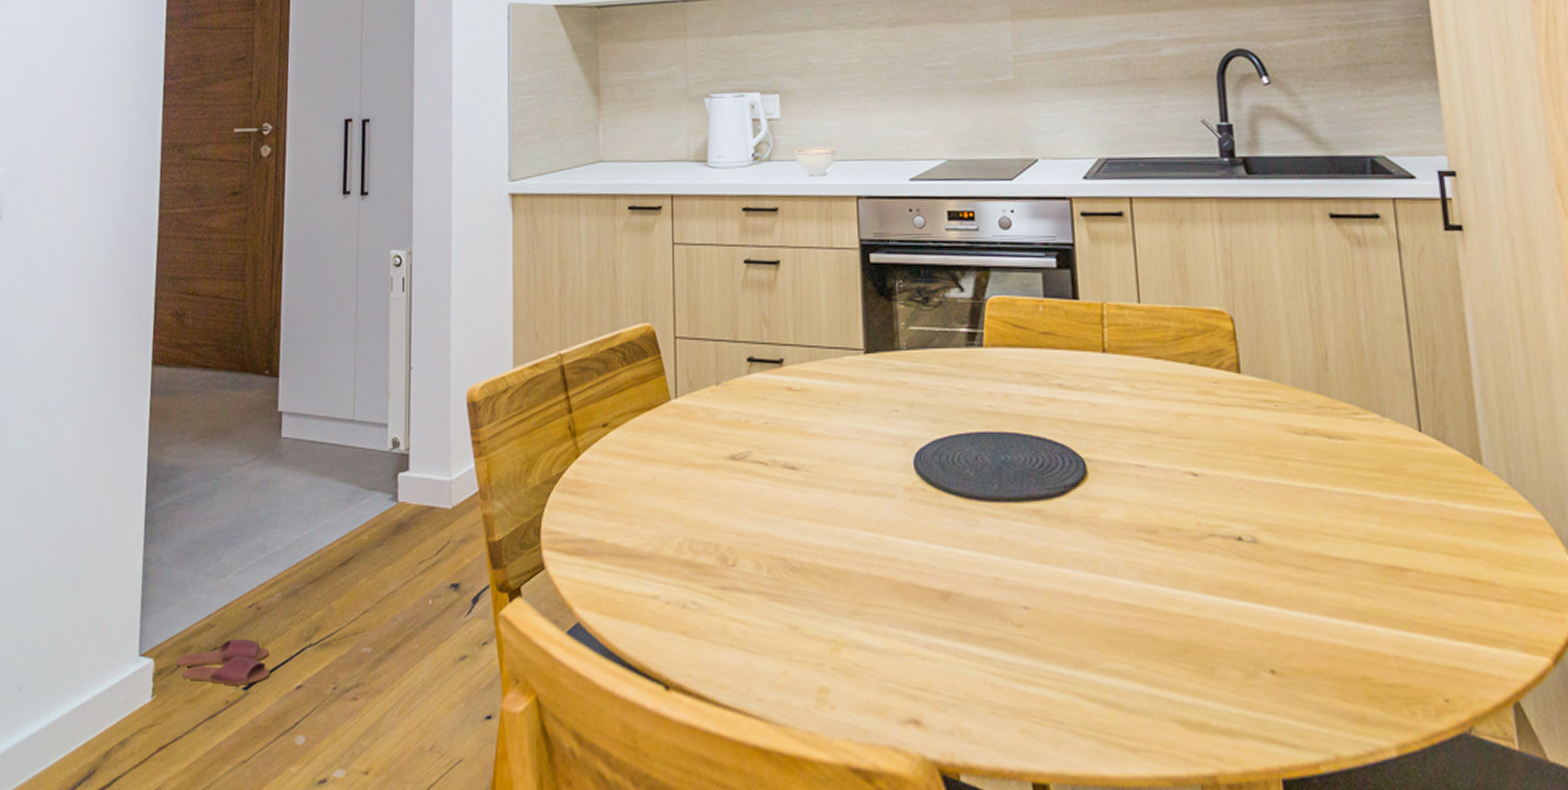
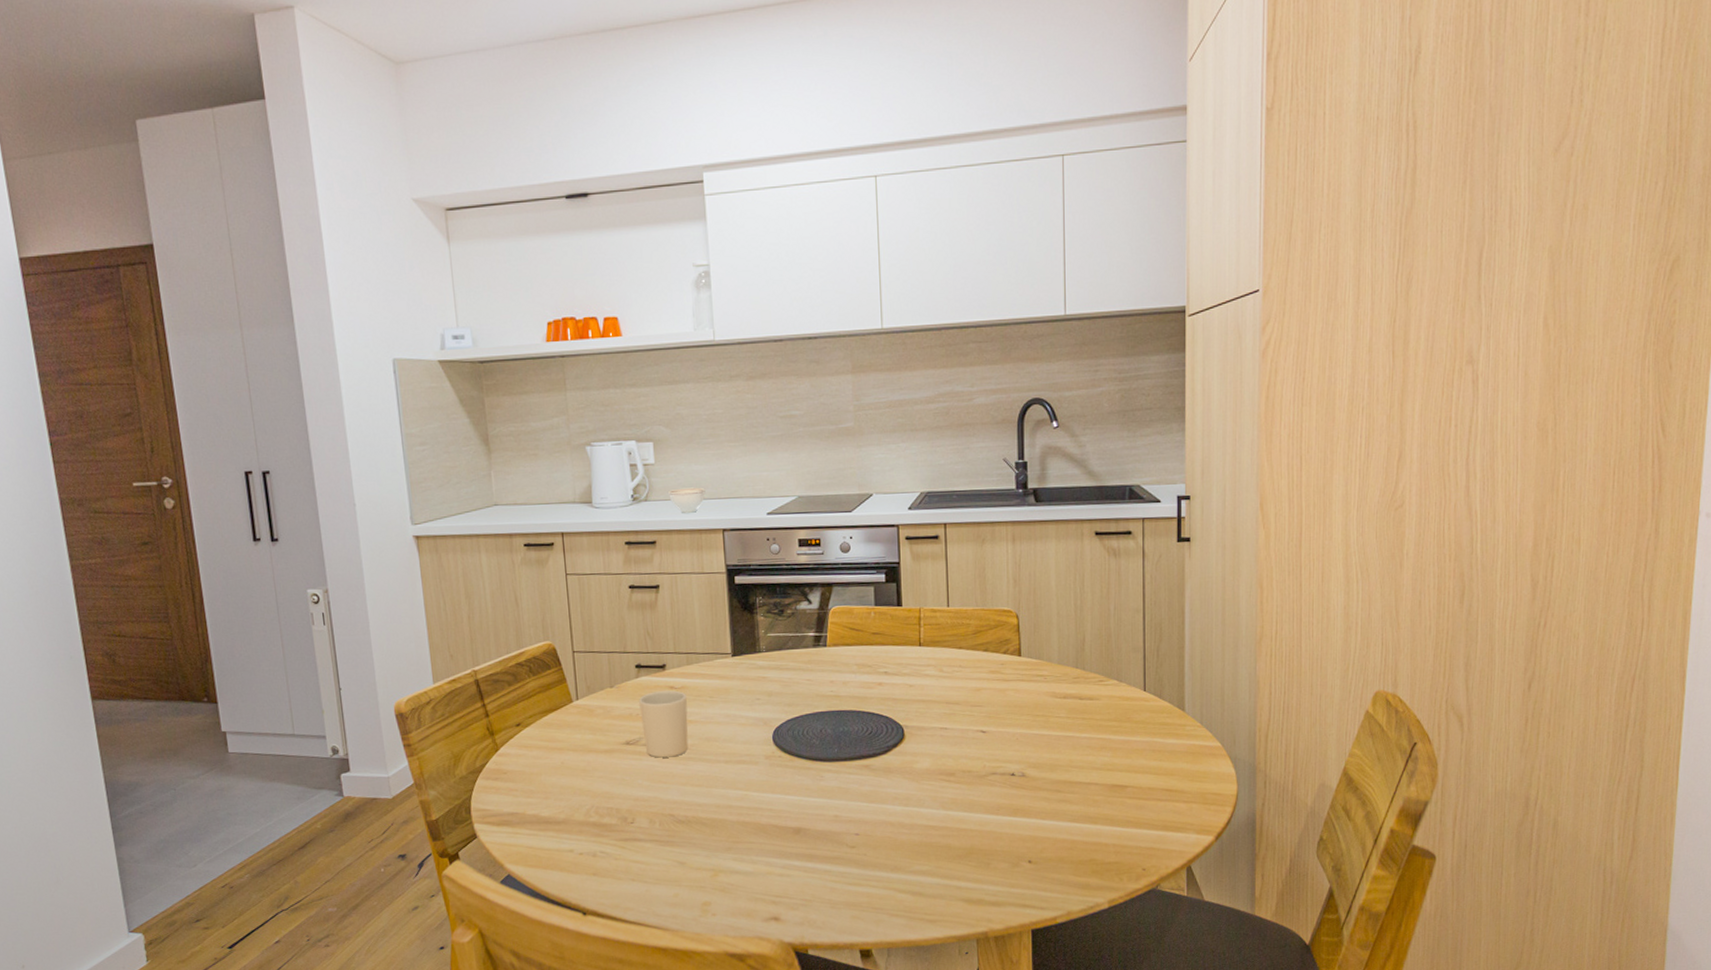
slippers: present [177,638,270,685] -> none [164,910,250,947]
mug: none [749,393,808,480] -> present [639,690,689,758]

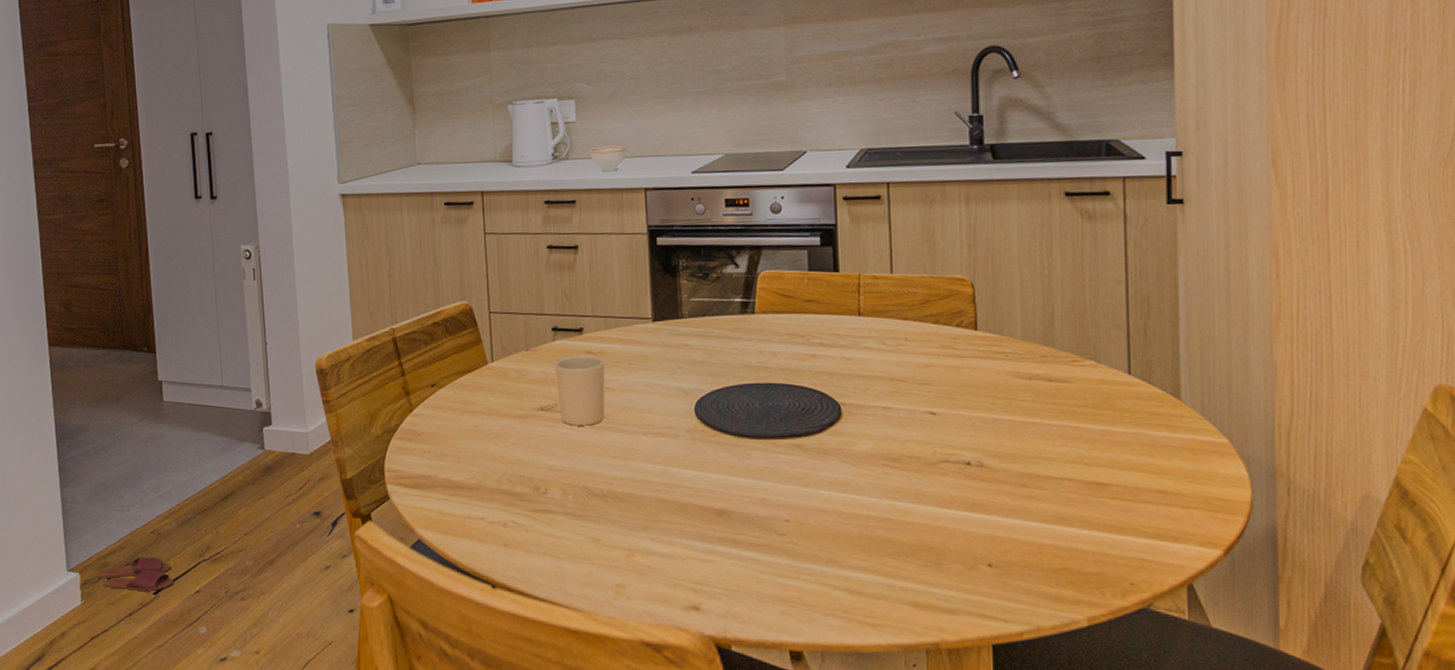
slippers: none [164,910,250,947] -> present [98,556,174,591]

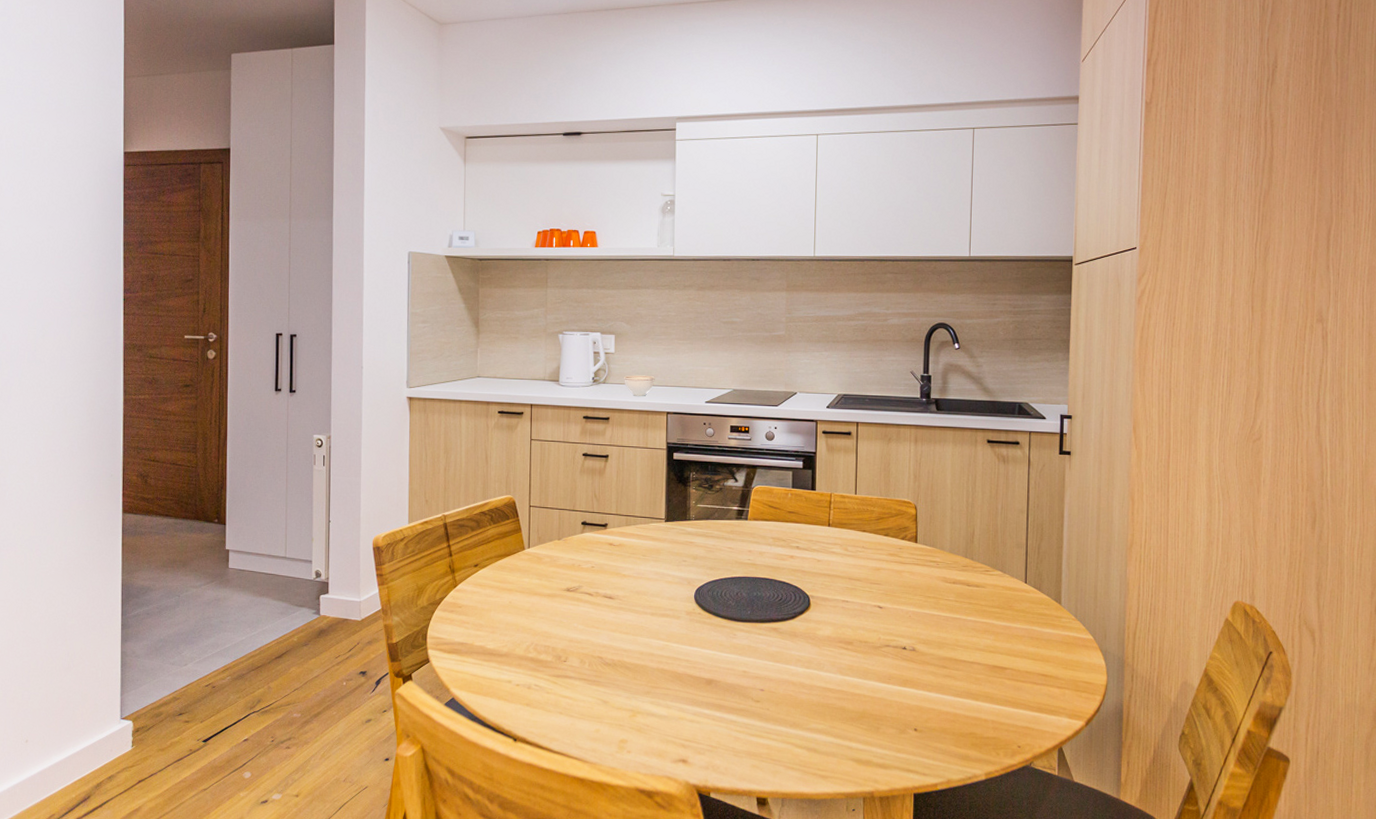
slippers: present [98,556,174,591] -> none [150,707,224,739]
mug: present [555,355,605,426] -> none [581,546,623,606]

